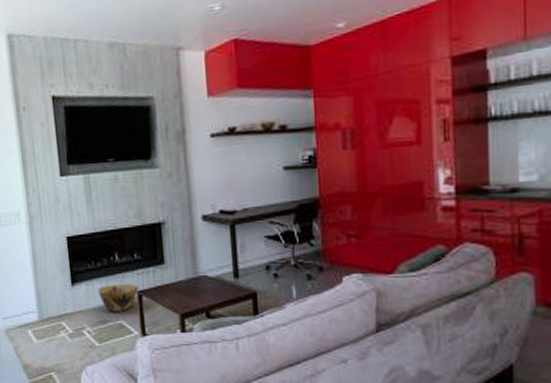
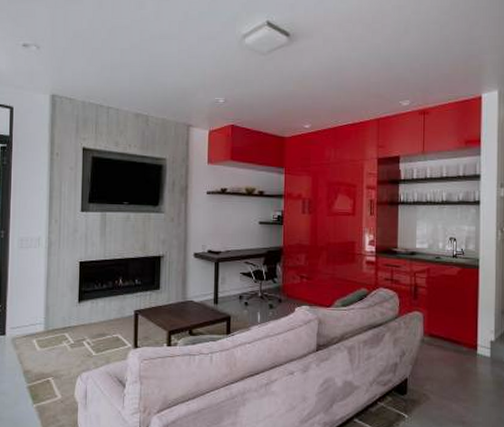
woven basket: present [98,284,139,312] -> none [101,303,136,327]

